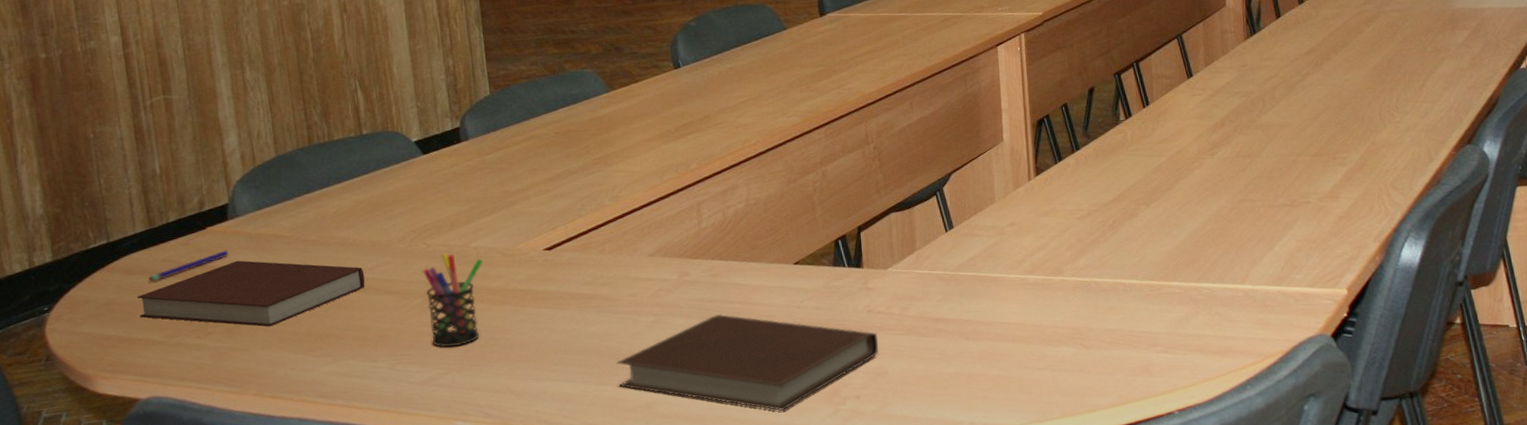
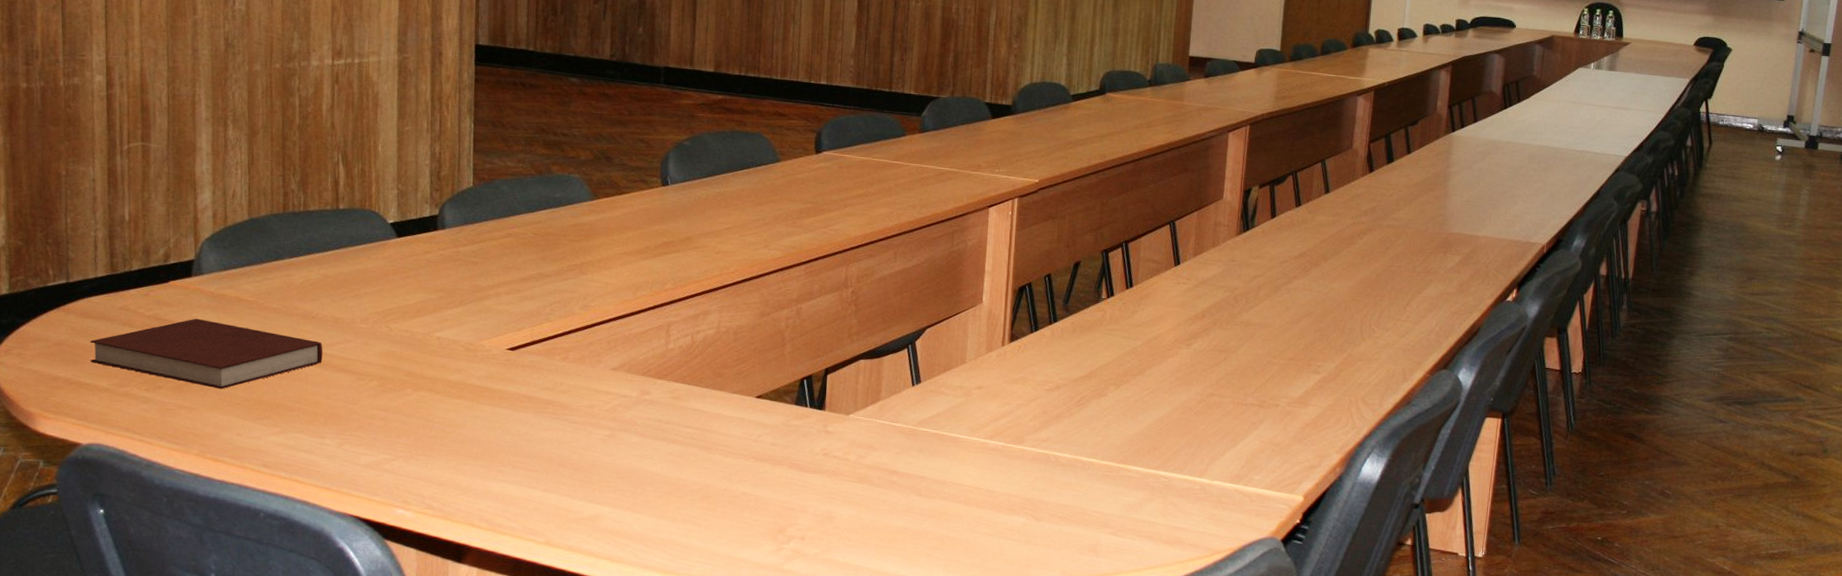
pen: present [149,250,229,282] -> none [104,306,189,328]
pen holder: present [423,253,483,348] -> none [382,339,444,434]
notebook: present [616,314,879,411] -> none [564,437,831,541]

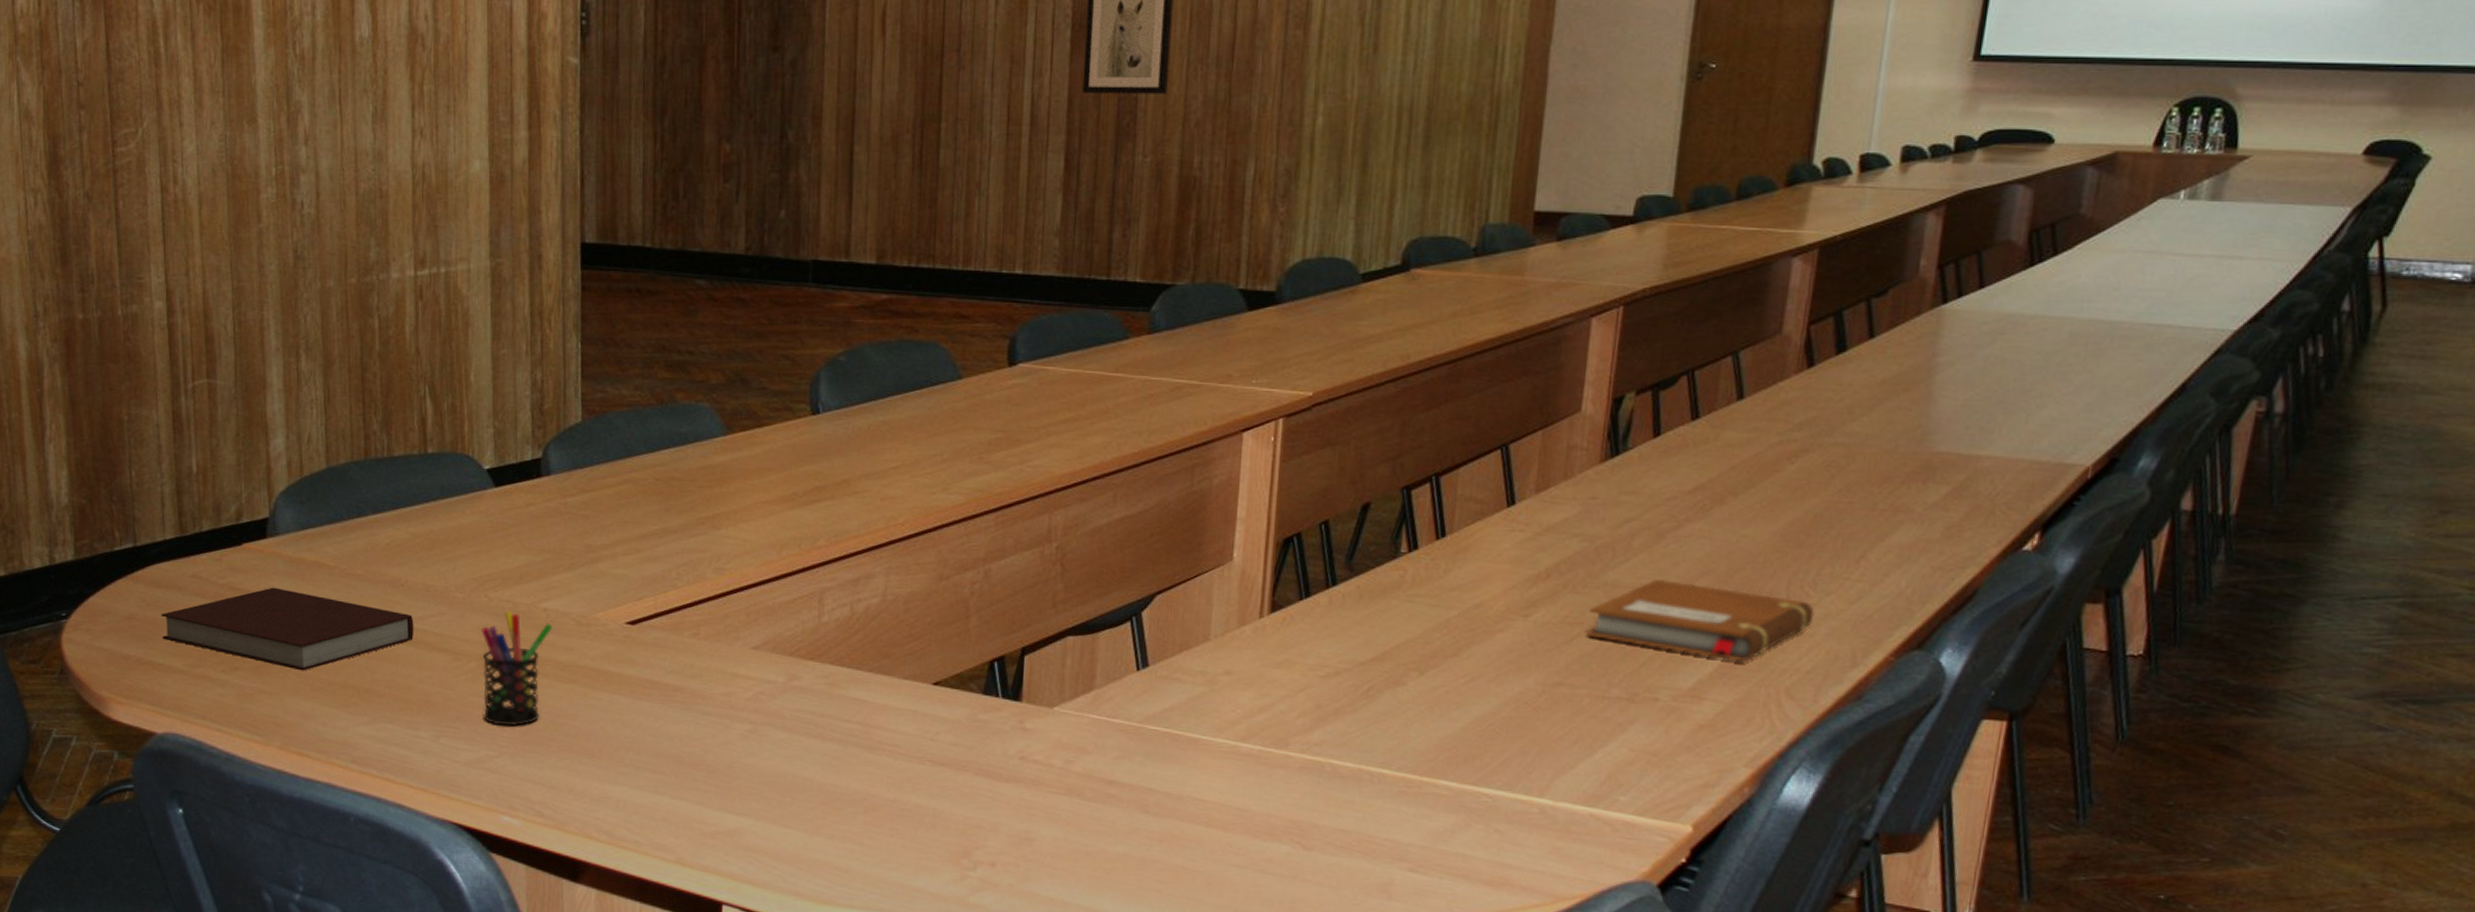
pen holder: none [382,339,444,434] -> present [481,611,553,726]
notebook: none [1229,318,1378,378] -> present [1585,578,1814,662]

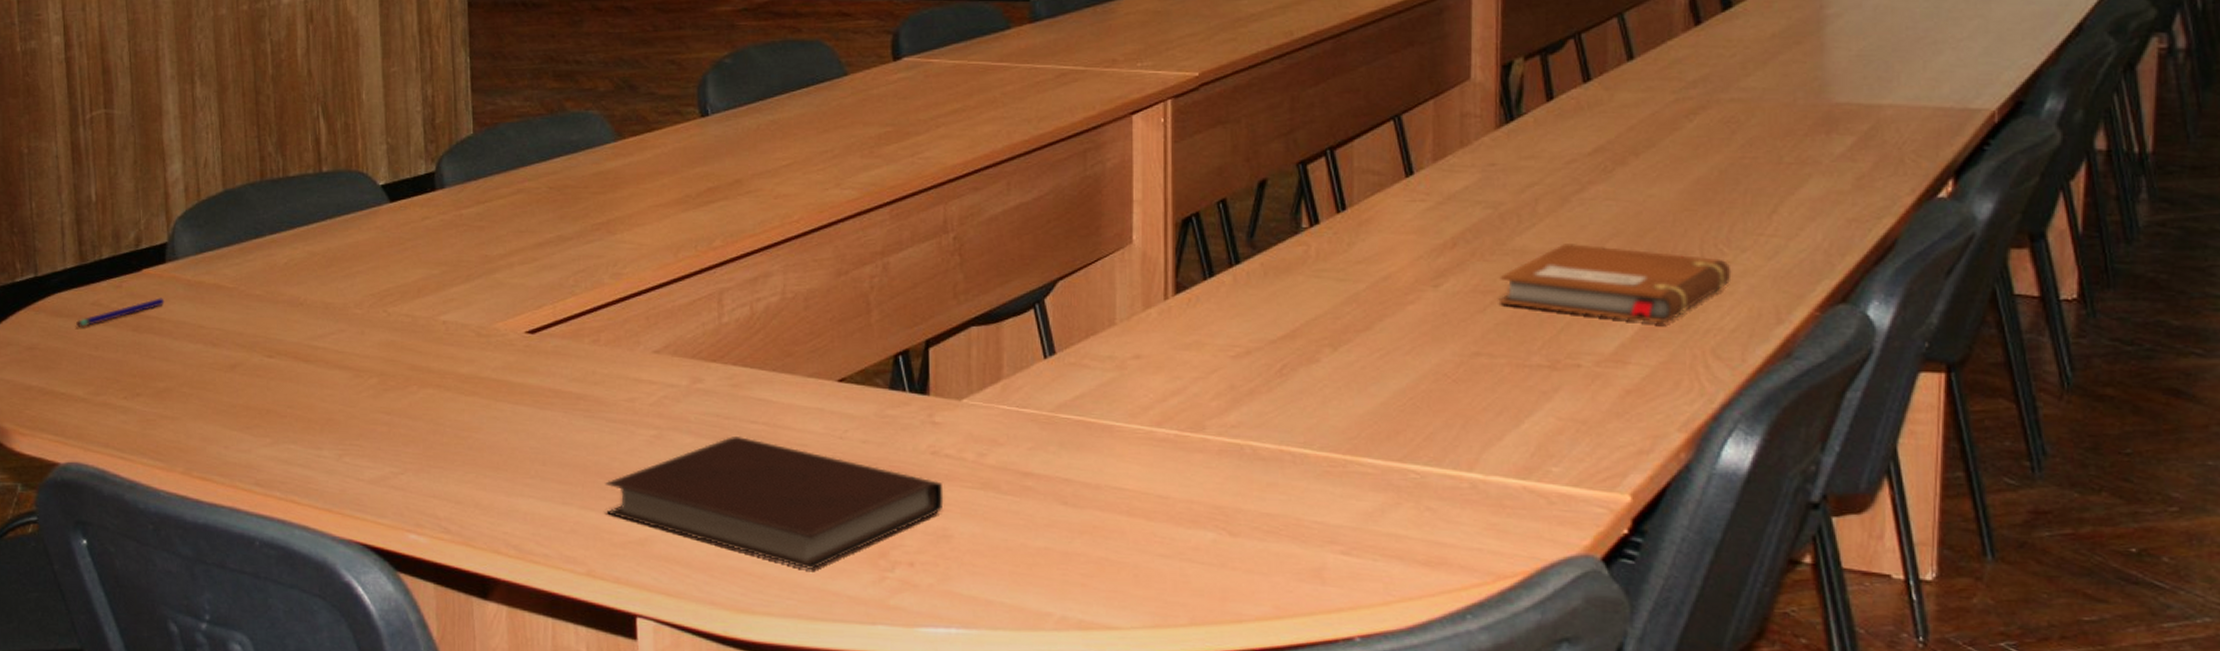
notebook: present [161,587,414,671] -> none [63,311,314,395]
pen: none [175,573,265,599] -> present [76,298,165,327]
pen holder: present [481,611,553,726] -> none [381,325,452,442]
notebook: none [697,733,1029,866] -> present [604,435,944,569]

